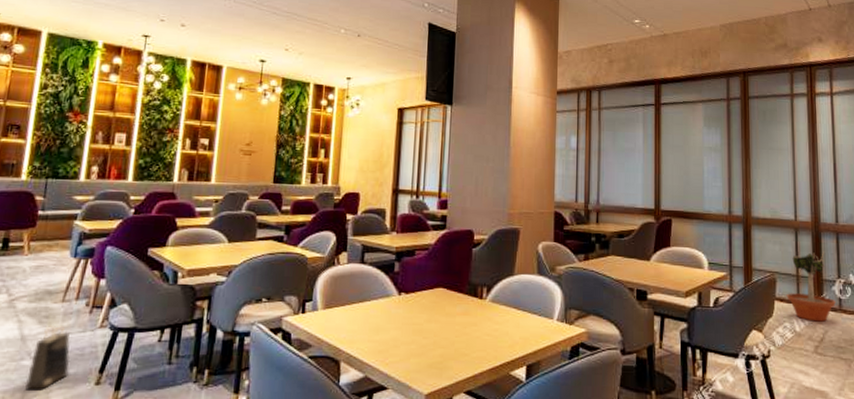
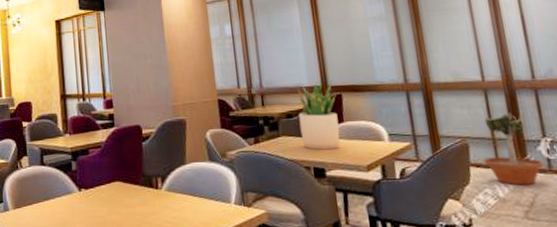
planter: none [629,203,666,273] -> present [298,80,340,150]

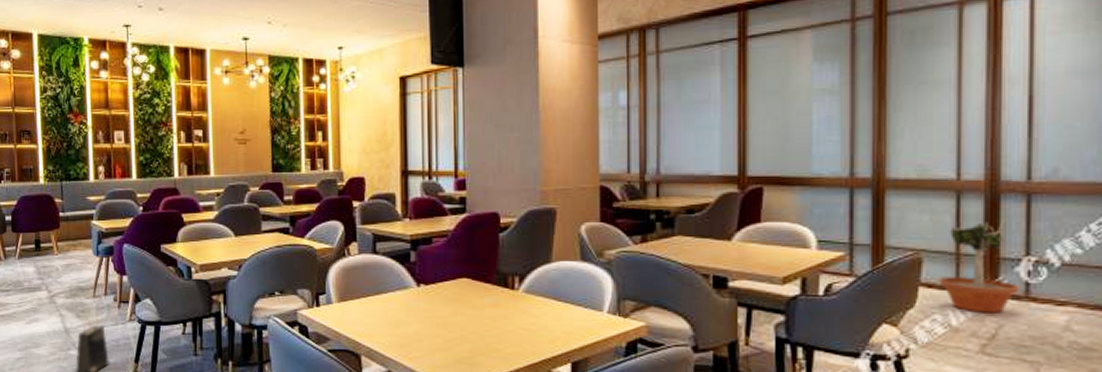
planter: present [298,80,340,150] -> none [702,168,755,255]

